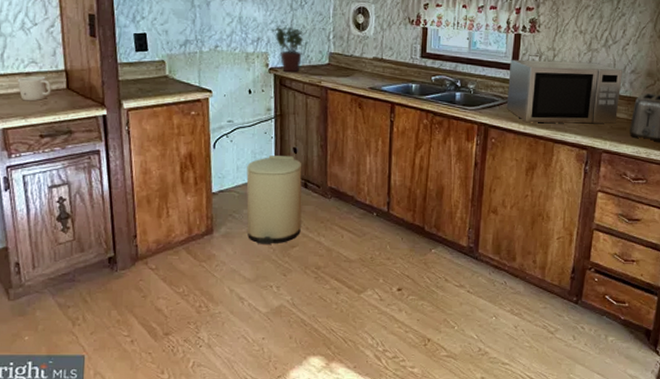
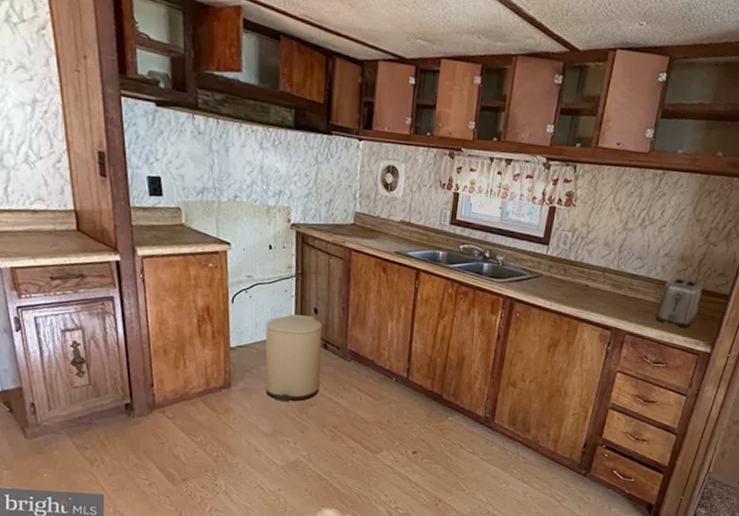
mug: present [17,76,52,102] -> none [23,214,61,241]
potted plant: present [272,25,304,73] -> none [295,178,329,231]
microwave: present [506,59,622,124] -> none [534,233,656,306]

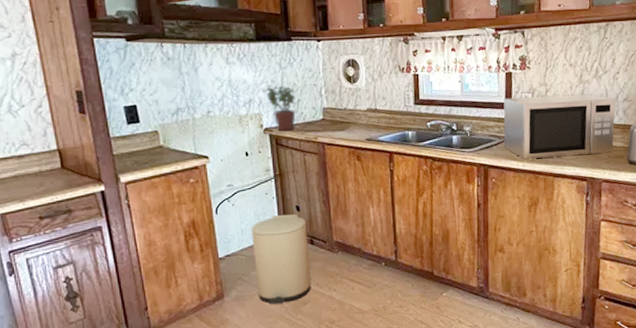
potted plant: none [295,178,329,231] -> present [263,84,296,132]
microwave: none [534,233,656,306] -> present [503,94,615,160]

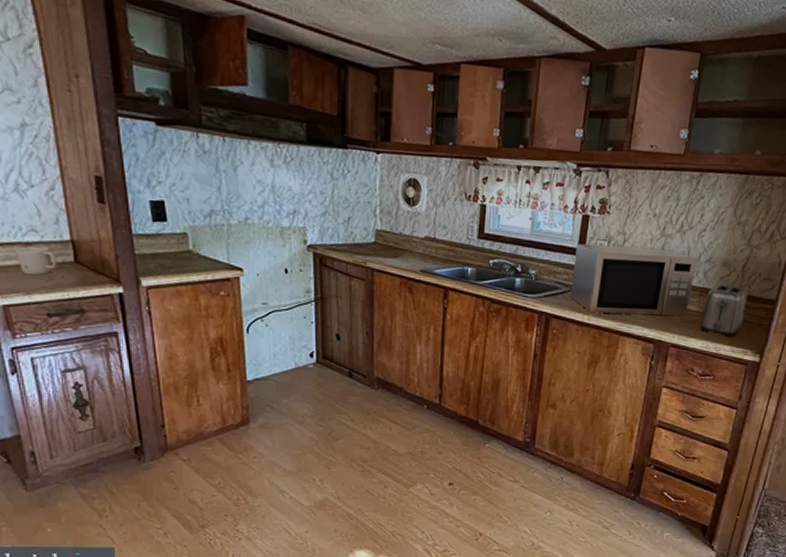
mug: none [10,157,47,185] -> present [15,246,58,276]
pedal bin: present [251,214,311,305] -> none [284,342,346,436]
potted plant: present [263,84,296,132] -> none [311,196,347,252]

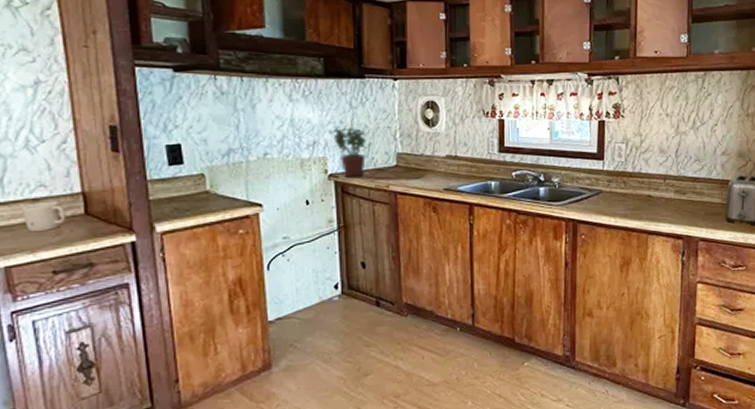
potted plant: none [311,196,347,252] -> present [330,125,367,179]
microwave: present [570,243,697,316] -> none [594,146,713,215]

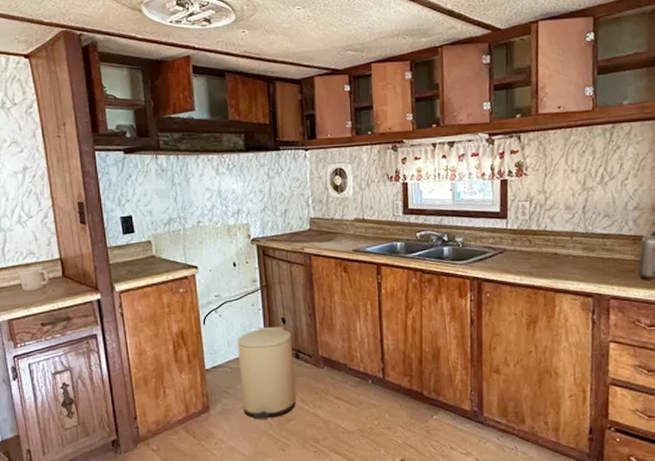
pedal bin: none [308,272,375,376] -> present [237,327,296,420]
potted plant: present [330,125,367,179] -> none [252,194,283,242]

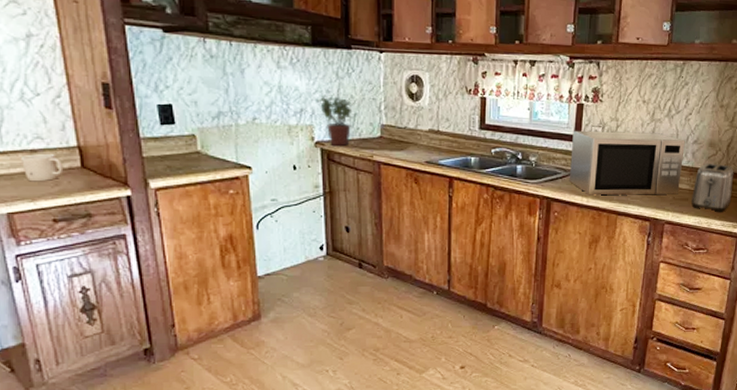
pedal bin: present [237,327,296,420] -> none [295,235,357,328]
potted plant: none [252,194,283,242] -> present [317,95,353,147]
microwave: none [498,202,624,273] -> present [569,130,685,196]

